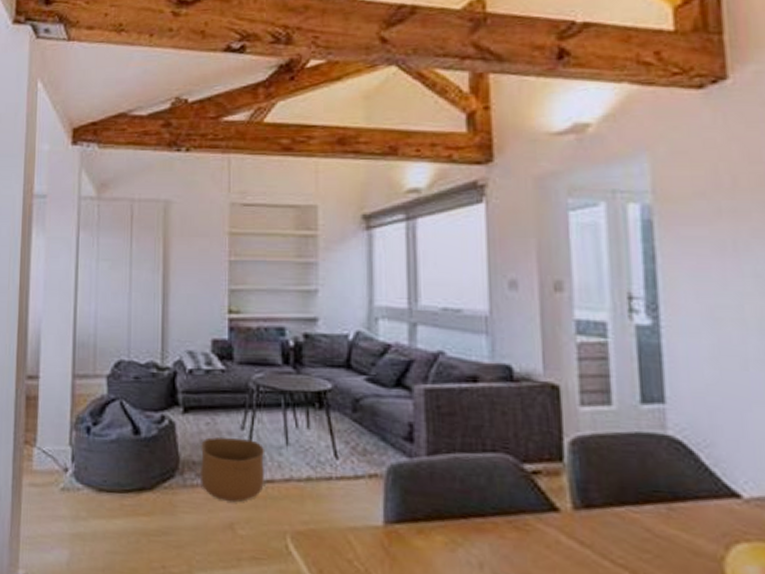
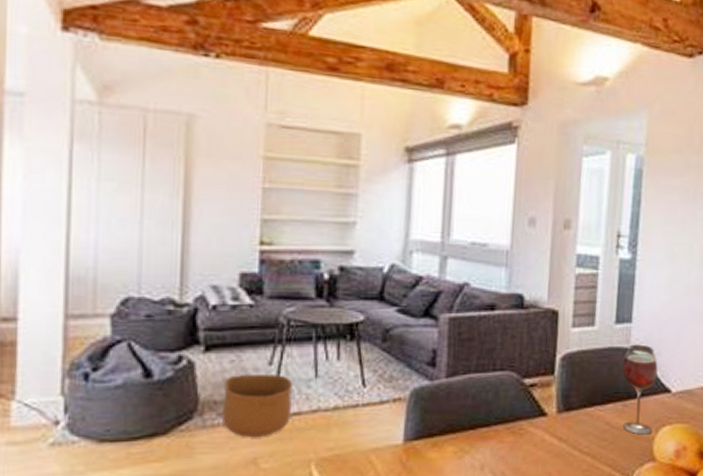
wineglass: none [659,430,719,552] -> present [622,344,658,435]

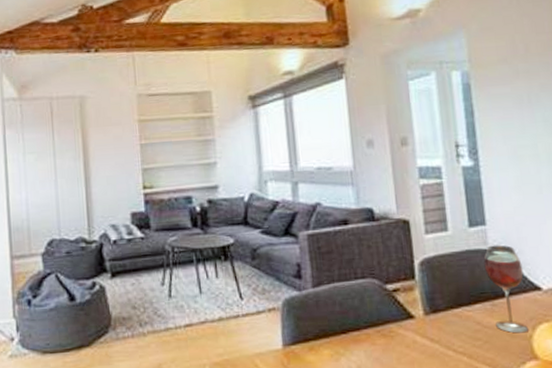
basket: present [222,375,294,437] -> none [129,293,184,346]

